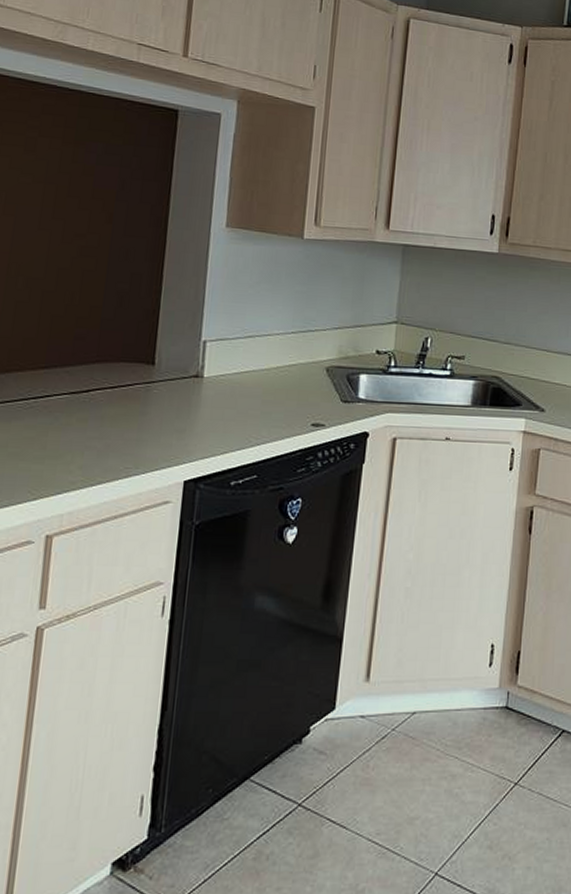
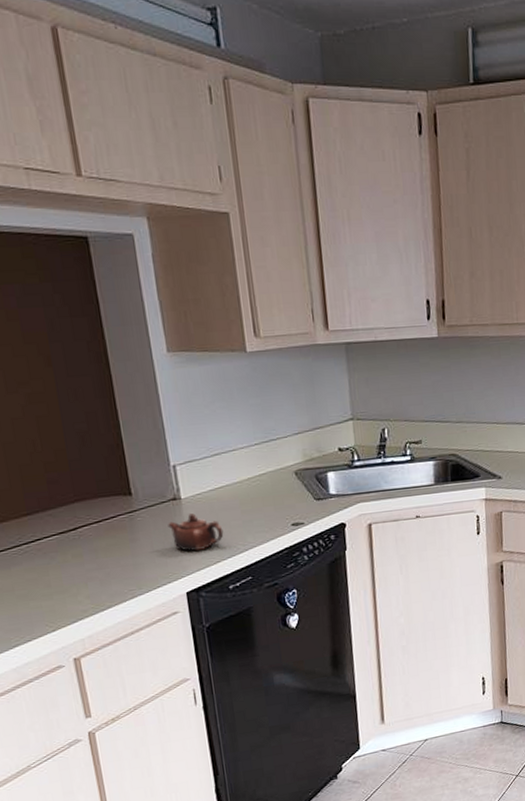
teapot: none [183,395,239,436] -> present [168,513,224,551]

